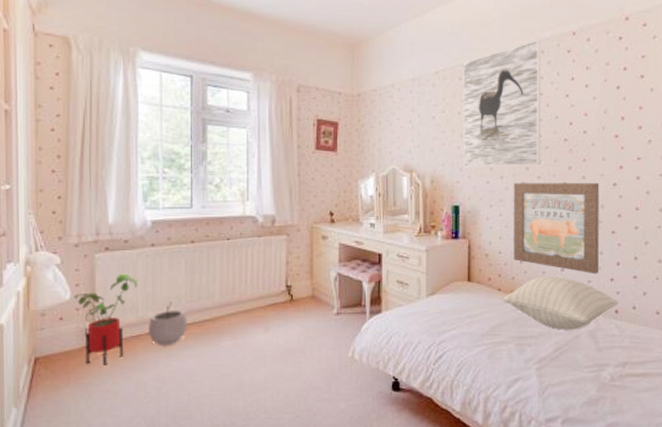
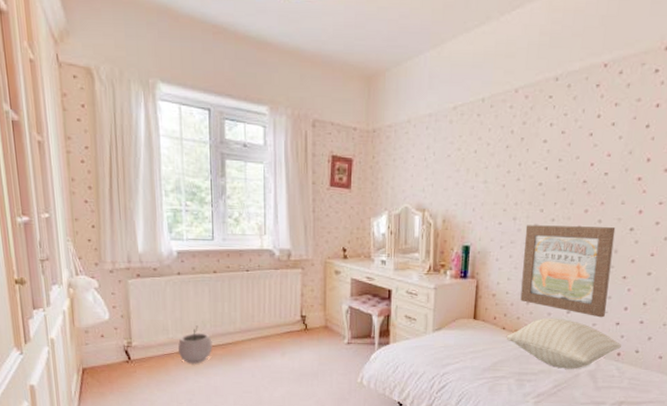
house plant: present [74,273,139,366] -> none [112,298,168,378]
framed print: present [463,39,541,168] -> none [477,72,569,208]

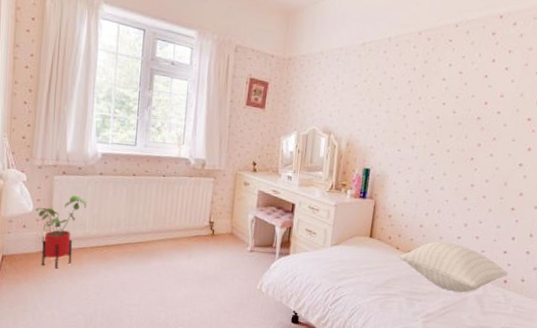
house plant: none [112,298,168,378] -> present [35,194,88,269]
plant pot: present [178,326,213,365] -> none [93,223,125,260]
wall art: present [520,225,616,318] -> none [414,153,506,246]

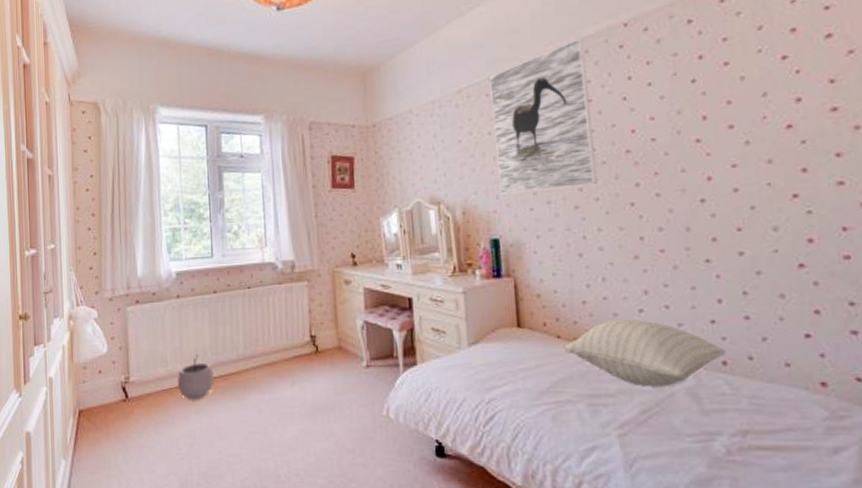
house plant: present [35,194,88,269] -> none [110,326,167,420]
plant pot: none [93,223,125,260] -> present [178,354,214,401]
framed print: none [378,20,468,139] -> present [489,38,598,195]

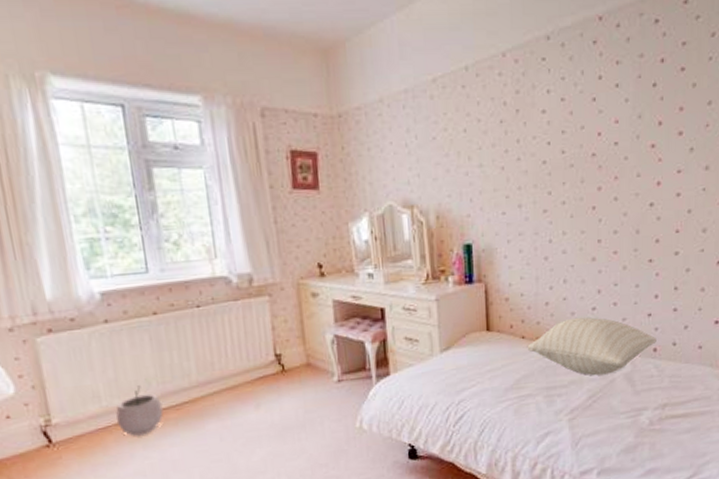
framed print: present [489,38,598,195] -> none [466,29,566,198]

